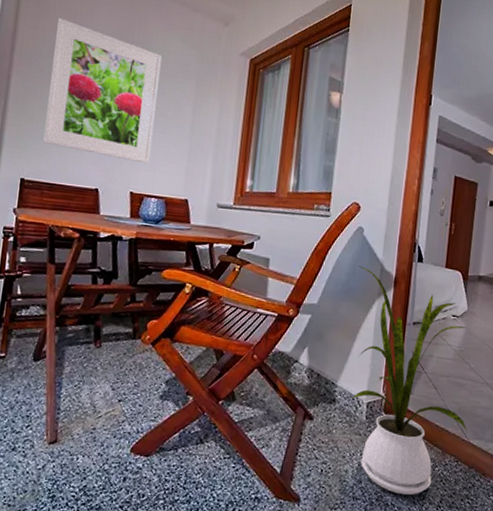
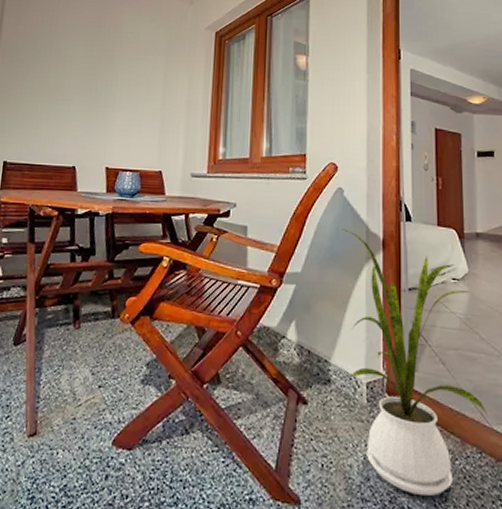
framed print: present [43,17,162,164] -> none [24,12,132,139]

